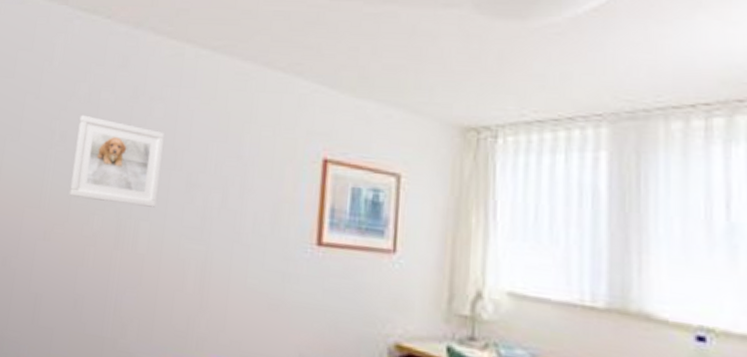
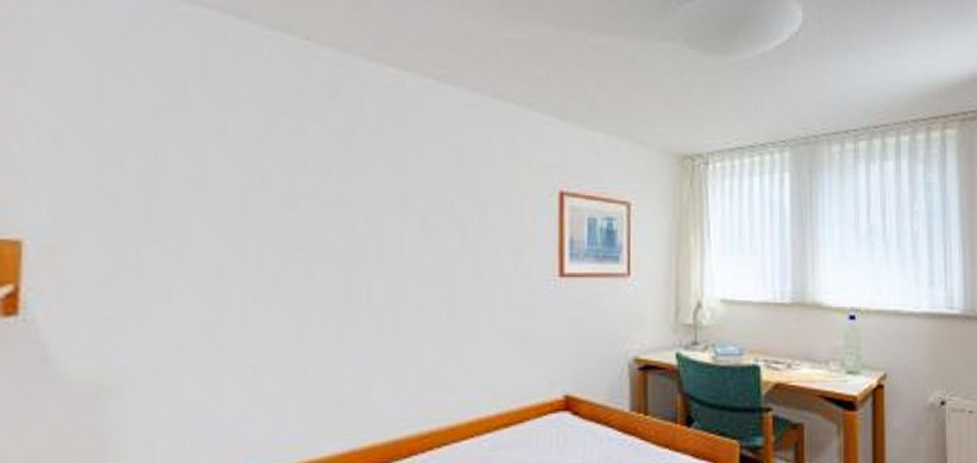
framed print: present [69,114,164,208] -> none [282,155,390,255]

